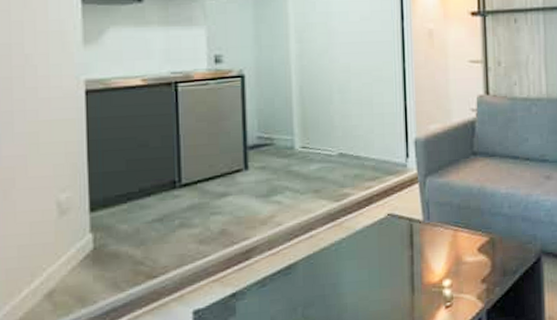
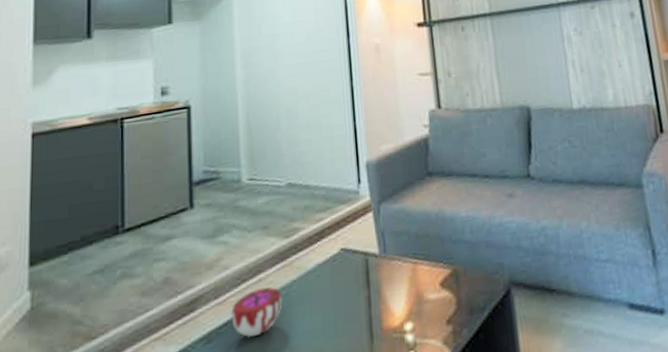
decorative bowl: none [283,243,332,285] -> present [230,287,283,338]

